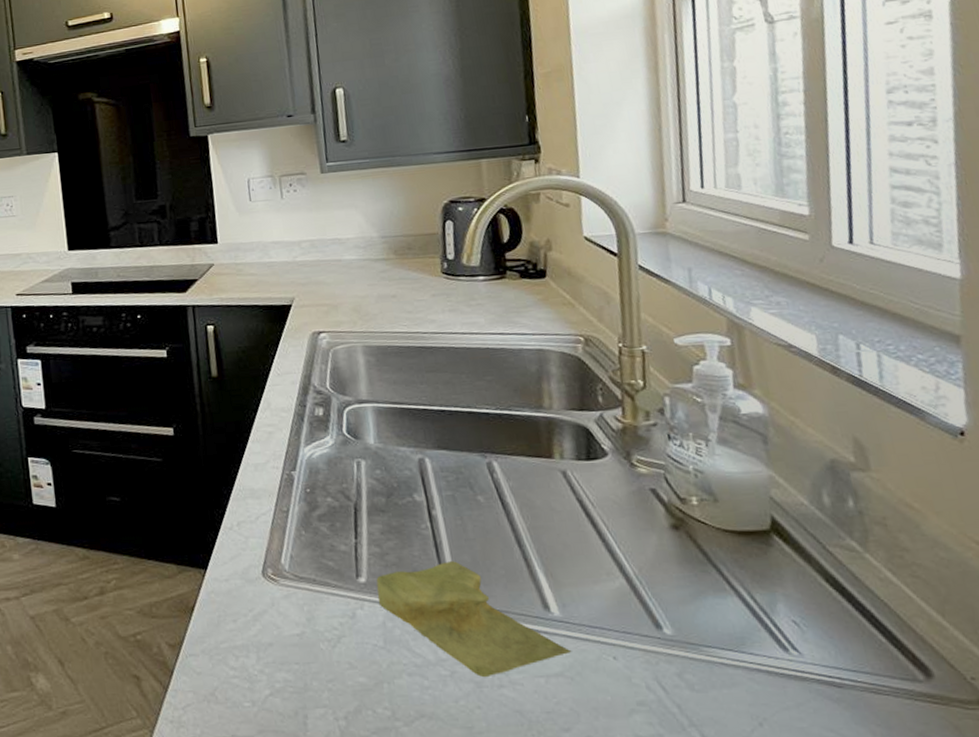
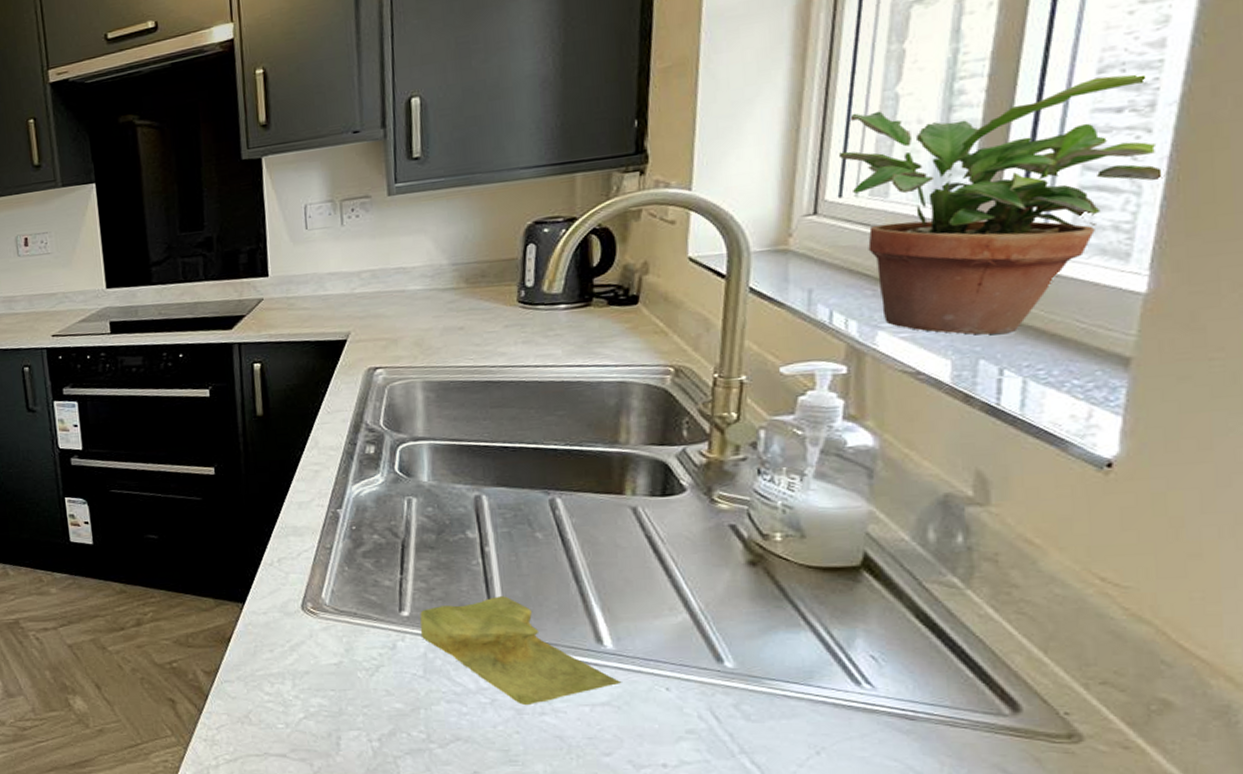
potted plant: none [696,95,955,313] -> present [839,74,1165,335]

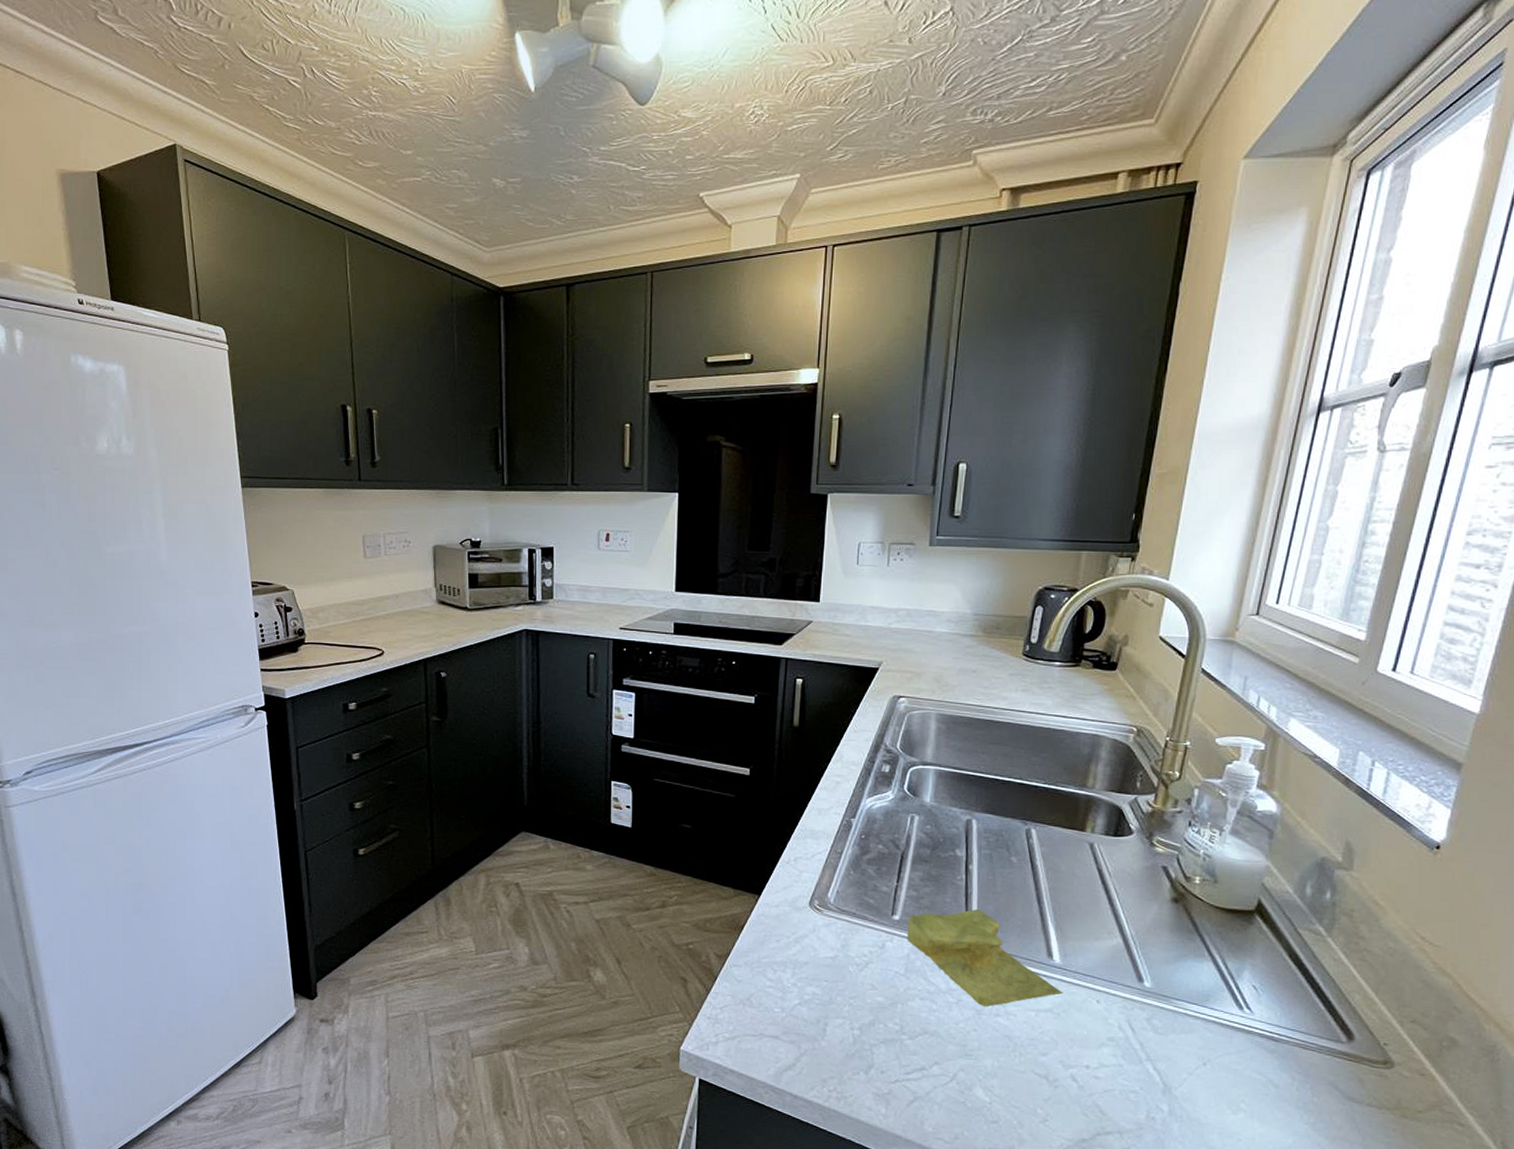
potted plant: present [839,74,1165,335] -> none [1281,536,1502,733]

